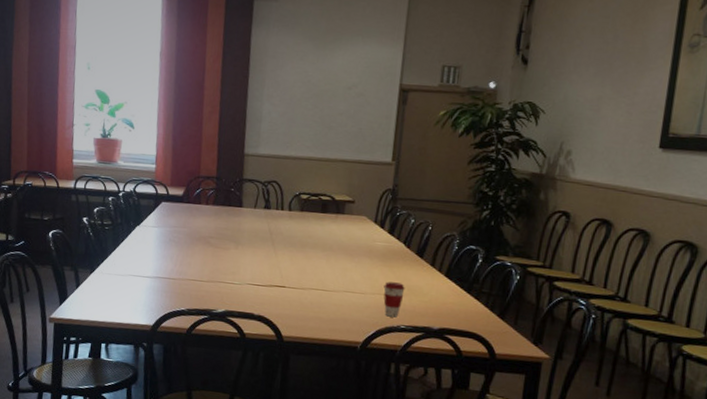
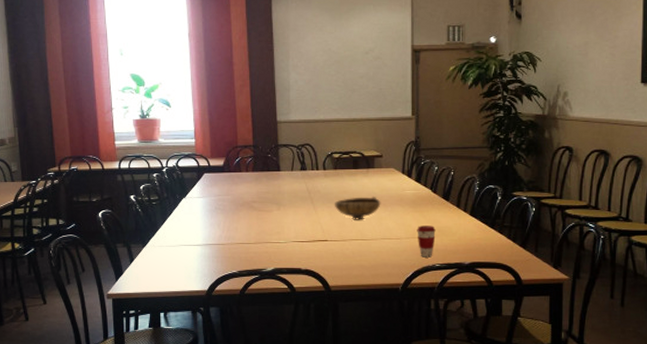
bowl: none [296,243,348,269] -> present [334,197,381,220]

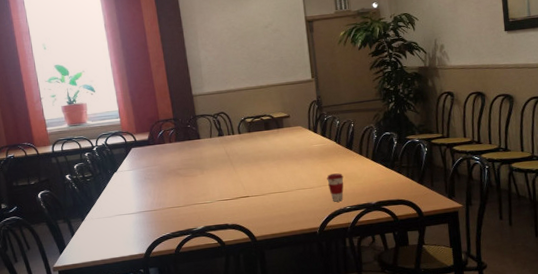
bowl: present [334,197,381,220] -> none [251,153,293,176]

